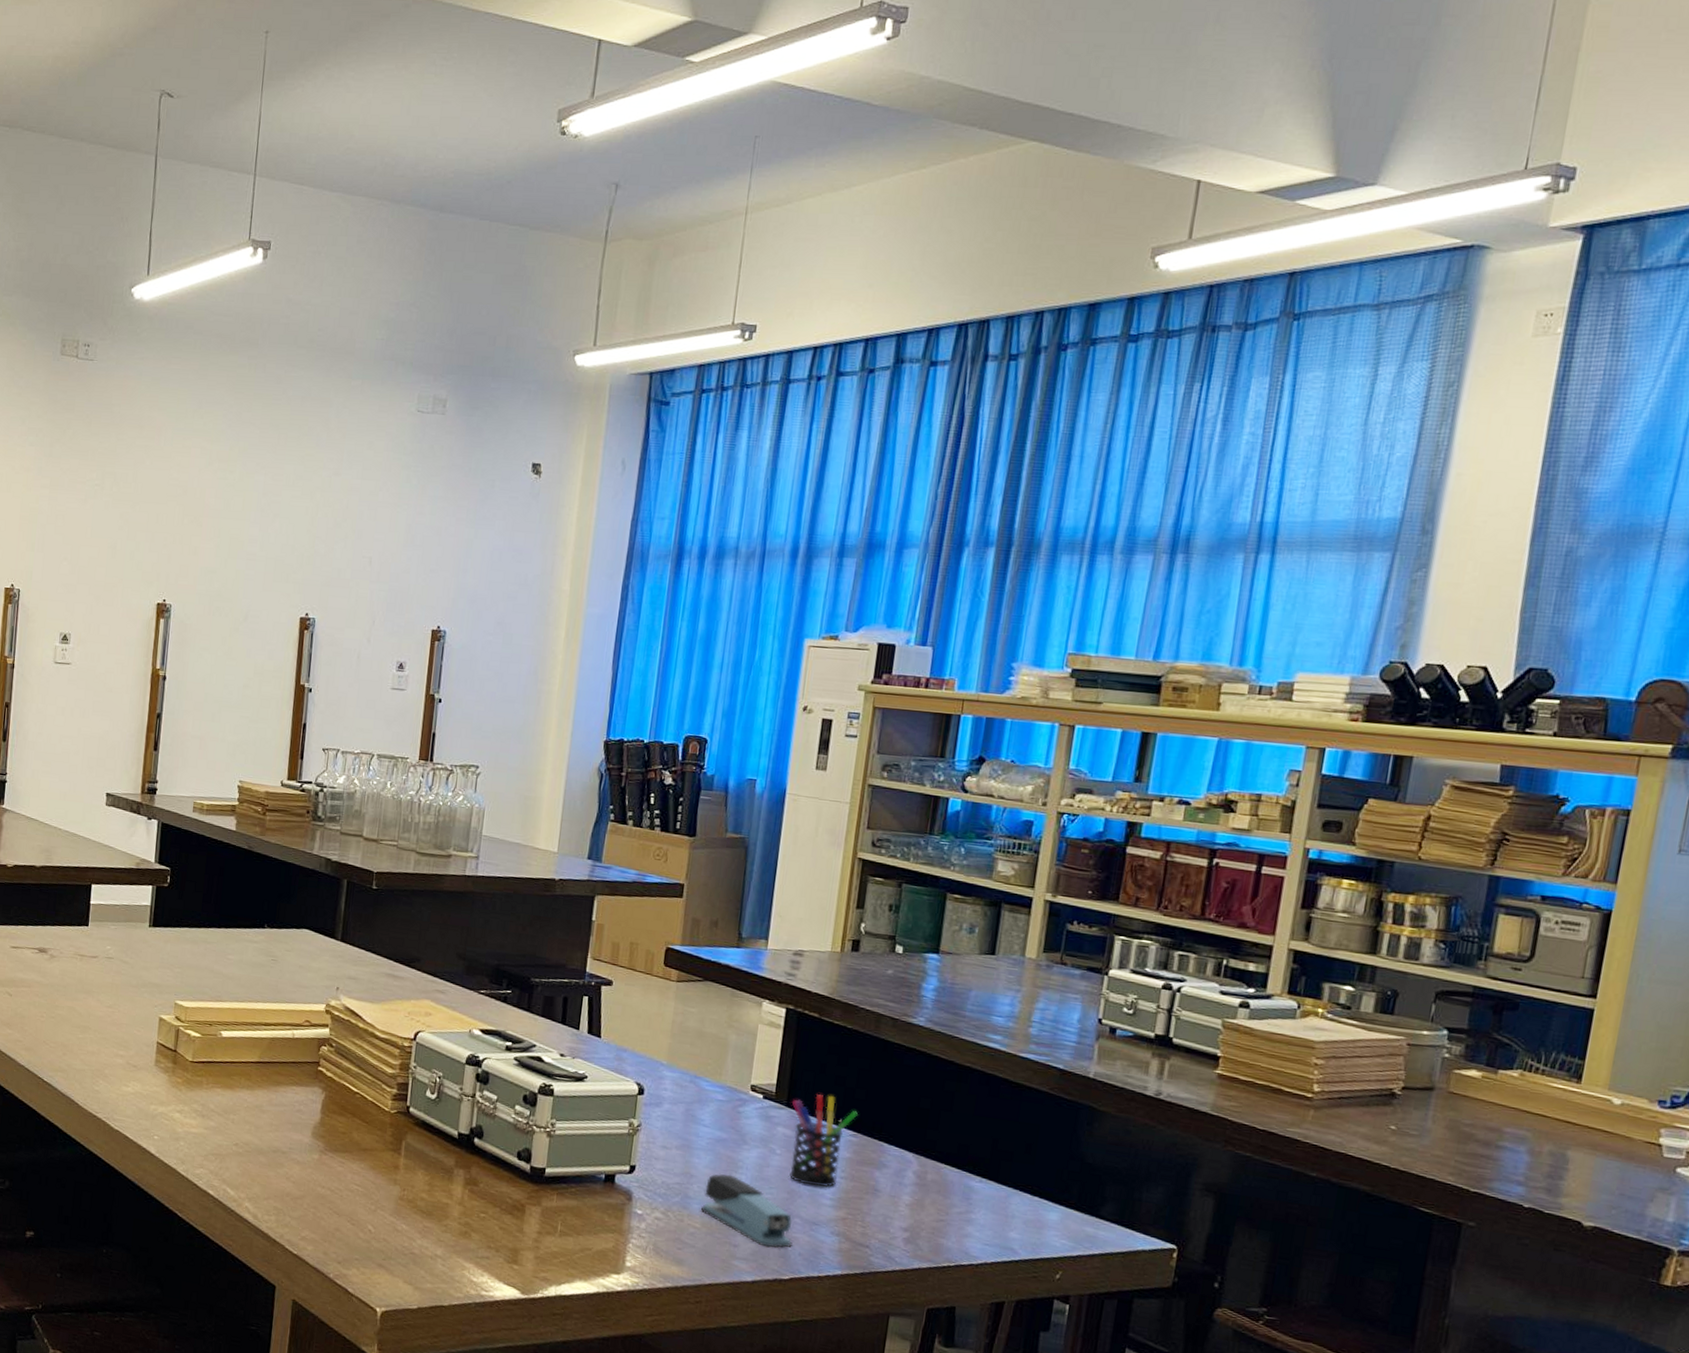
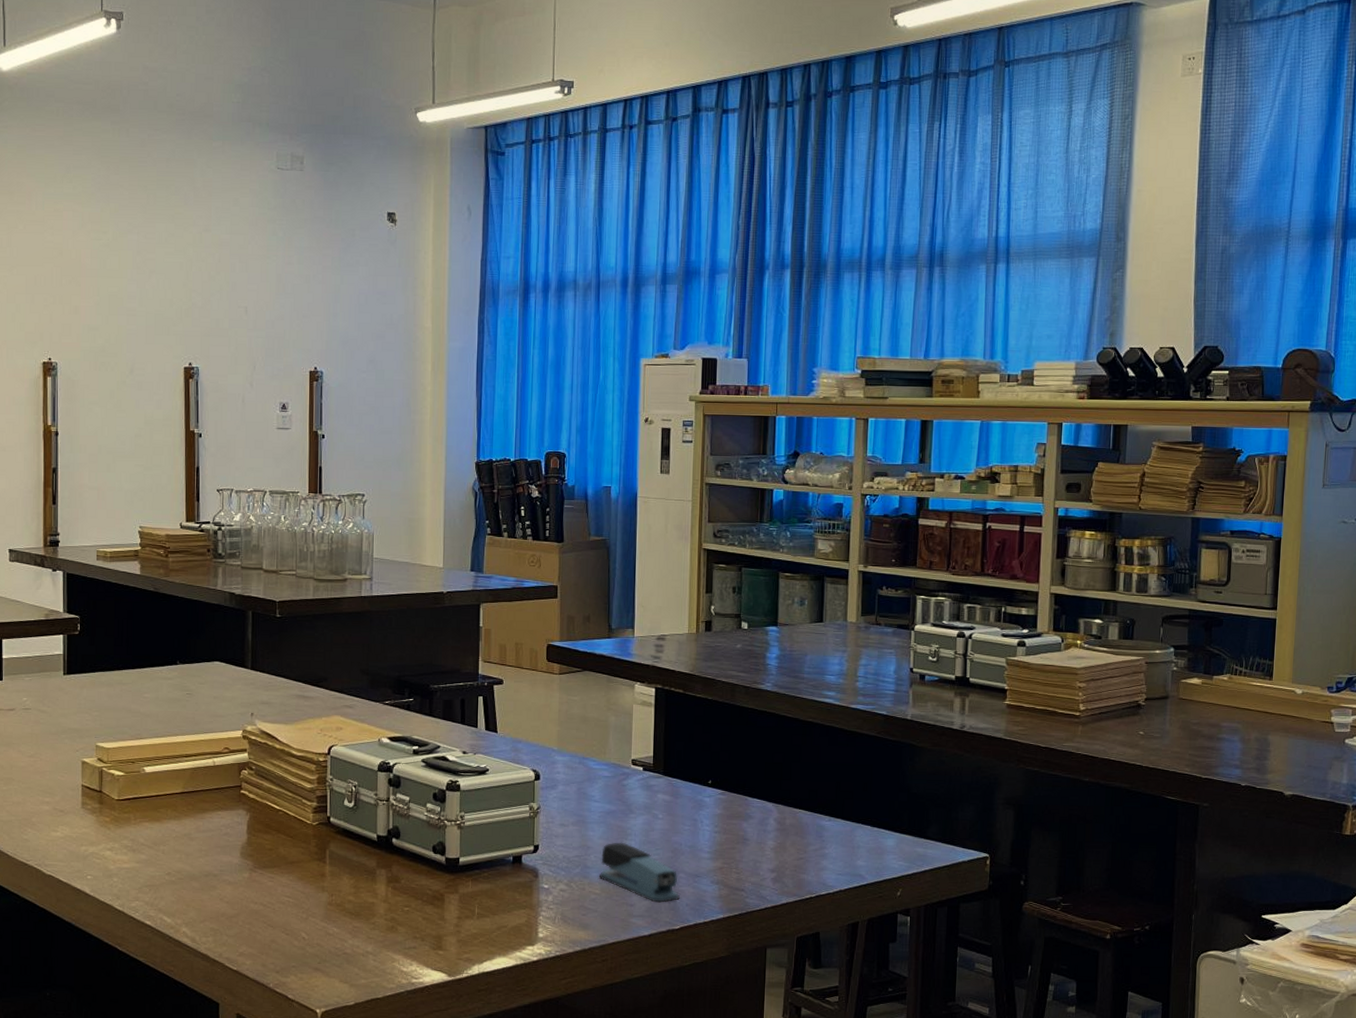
pen holder: present [789,1094,858,1188] -> none [667,760,724,843]

